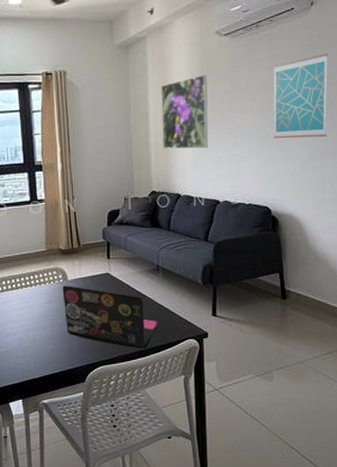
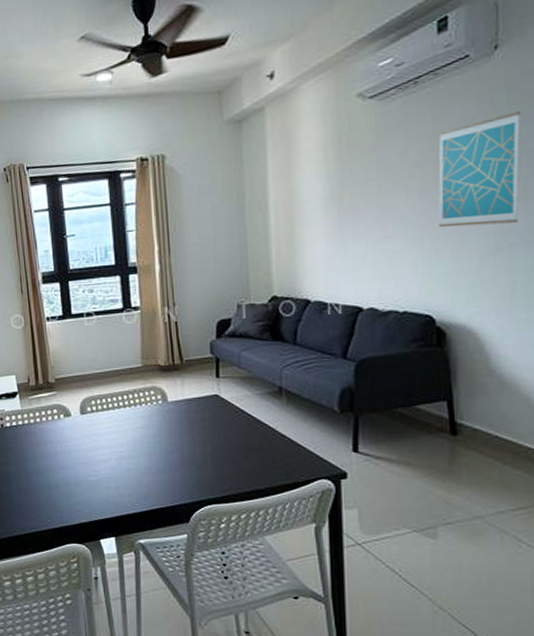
laptop: present [62,285,159,348] -> none [161,407,283,487]
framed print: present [161,74,209,149] -> none [283,148,348,245]

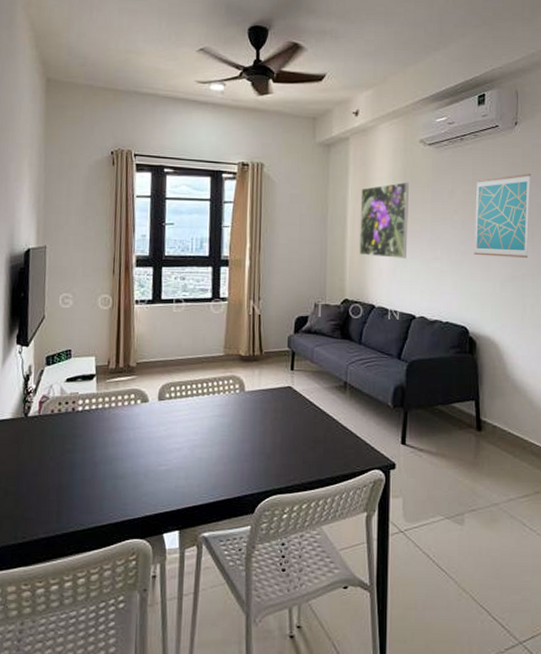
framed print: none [283,148,348,245] -> present [359,181,409,258]

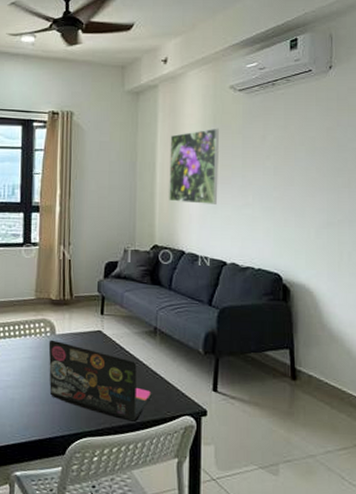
laptop: none [237,397,343,477] -> present [48,339,153,422]
wall art: present [473,174,531,258] -> none [286,118,347,204]

